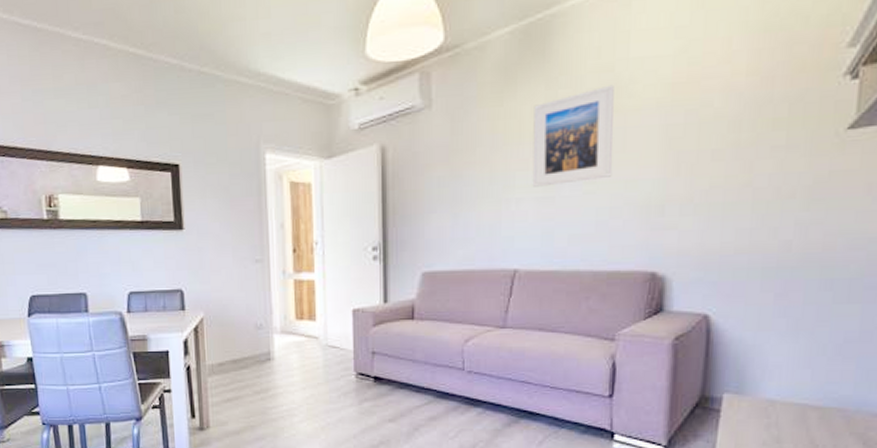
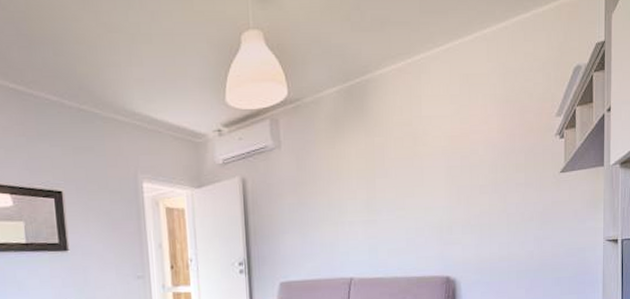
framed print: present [532,84,614,187] -> none [358,135,416,212]

